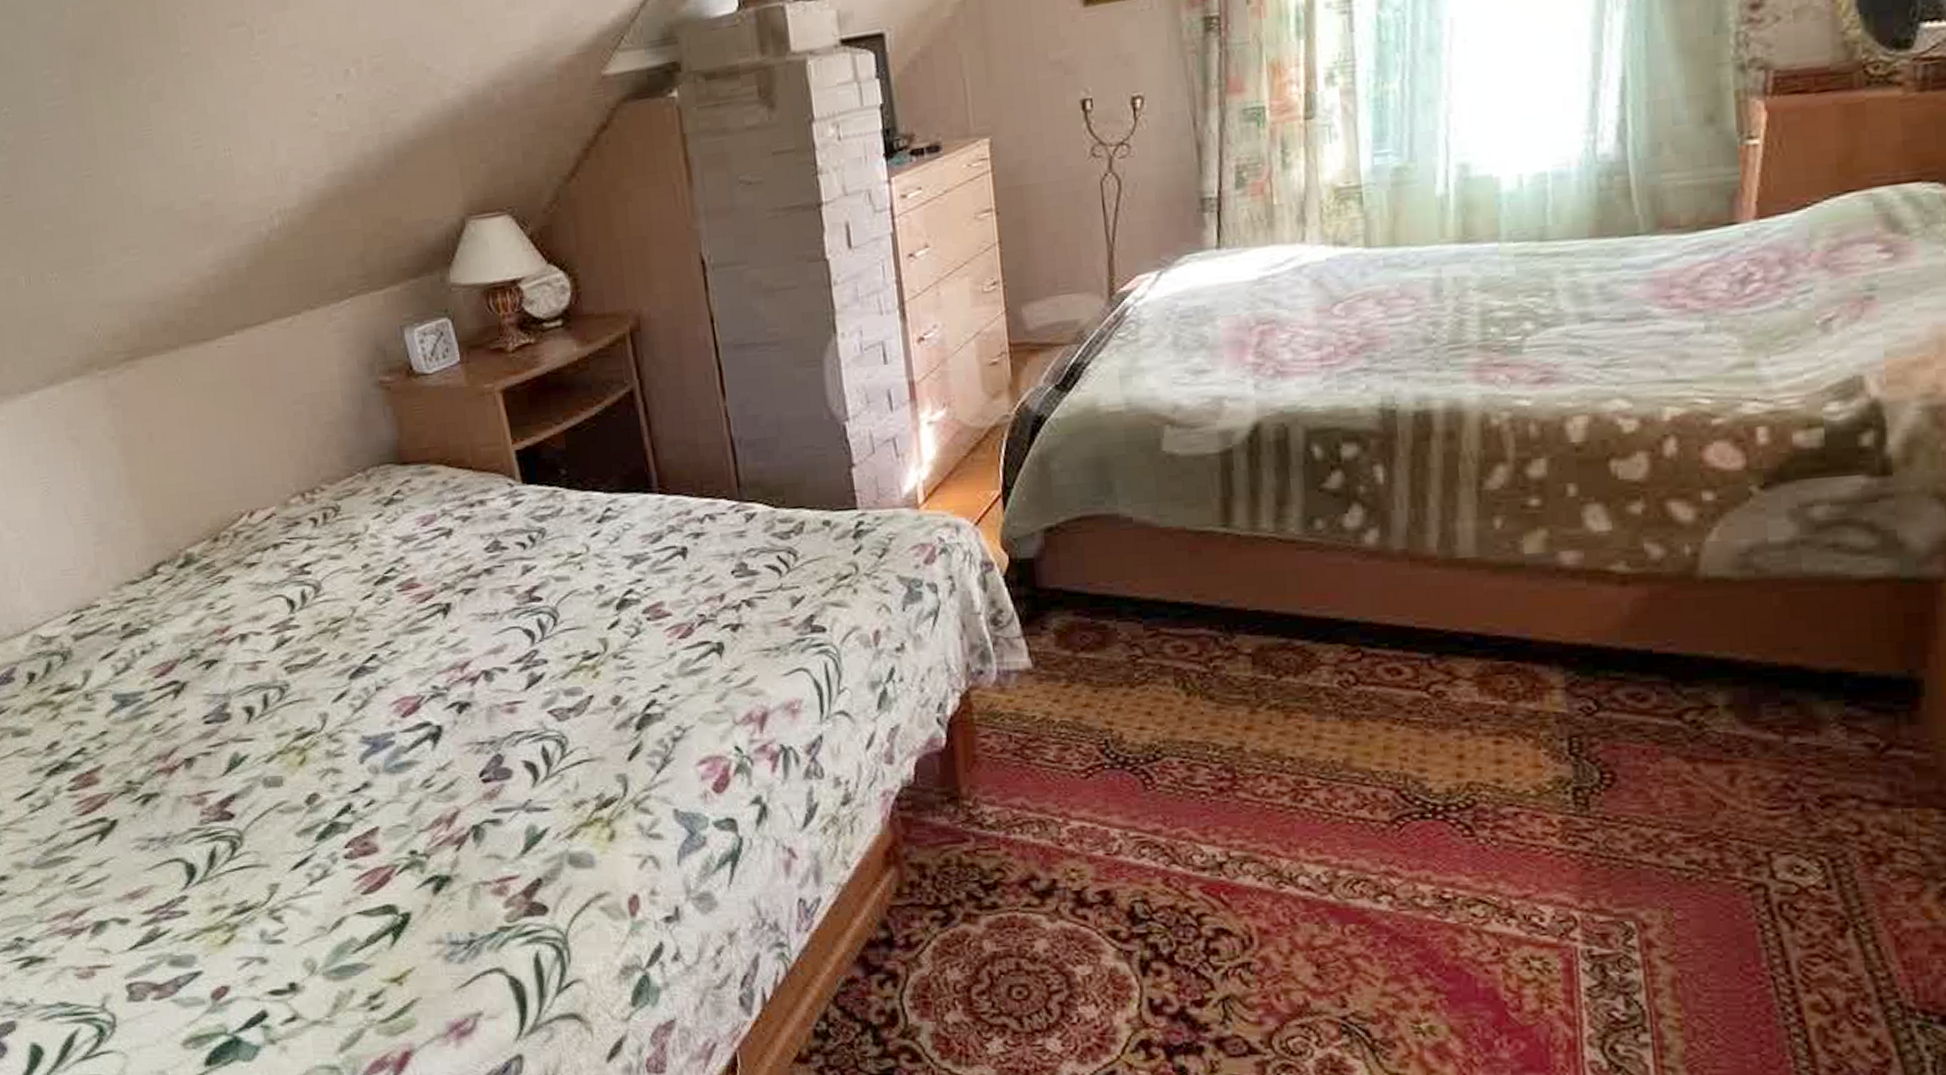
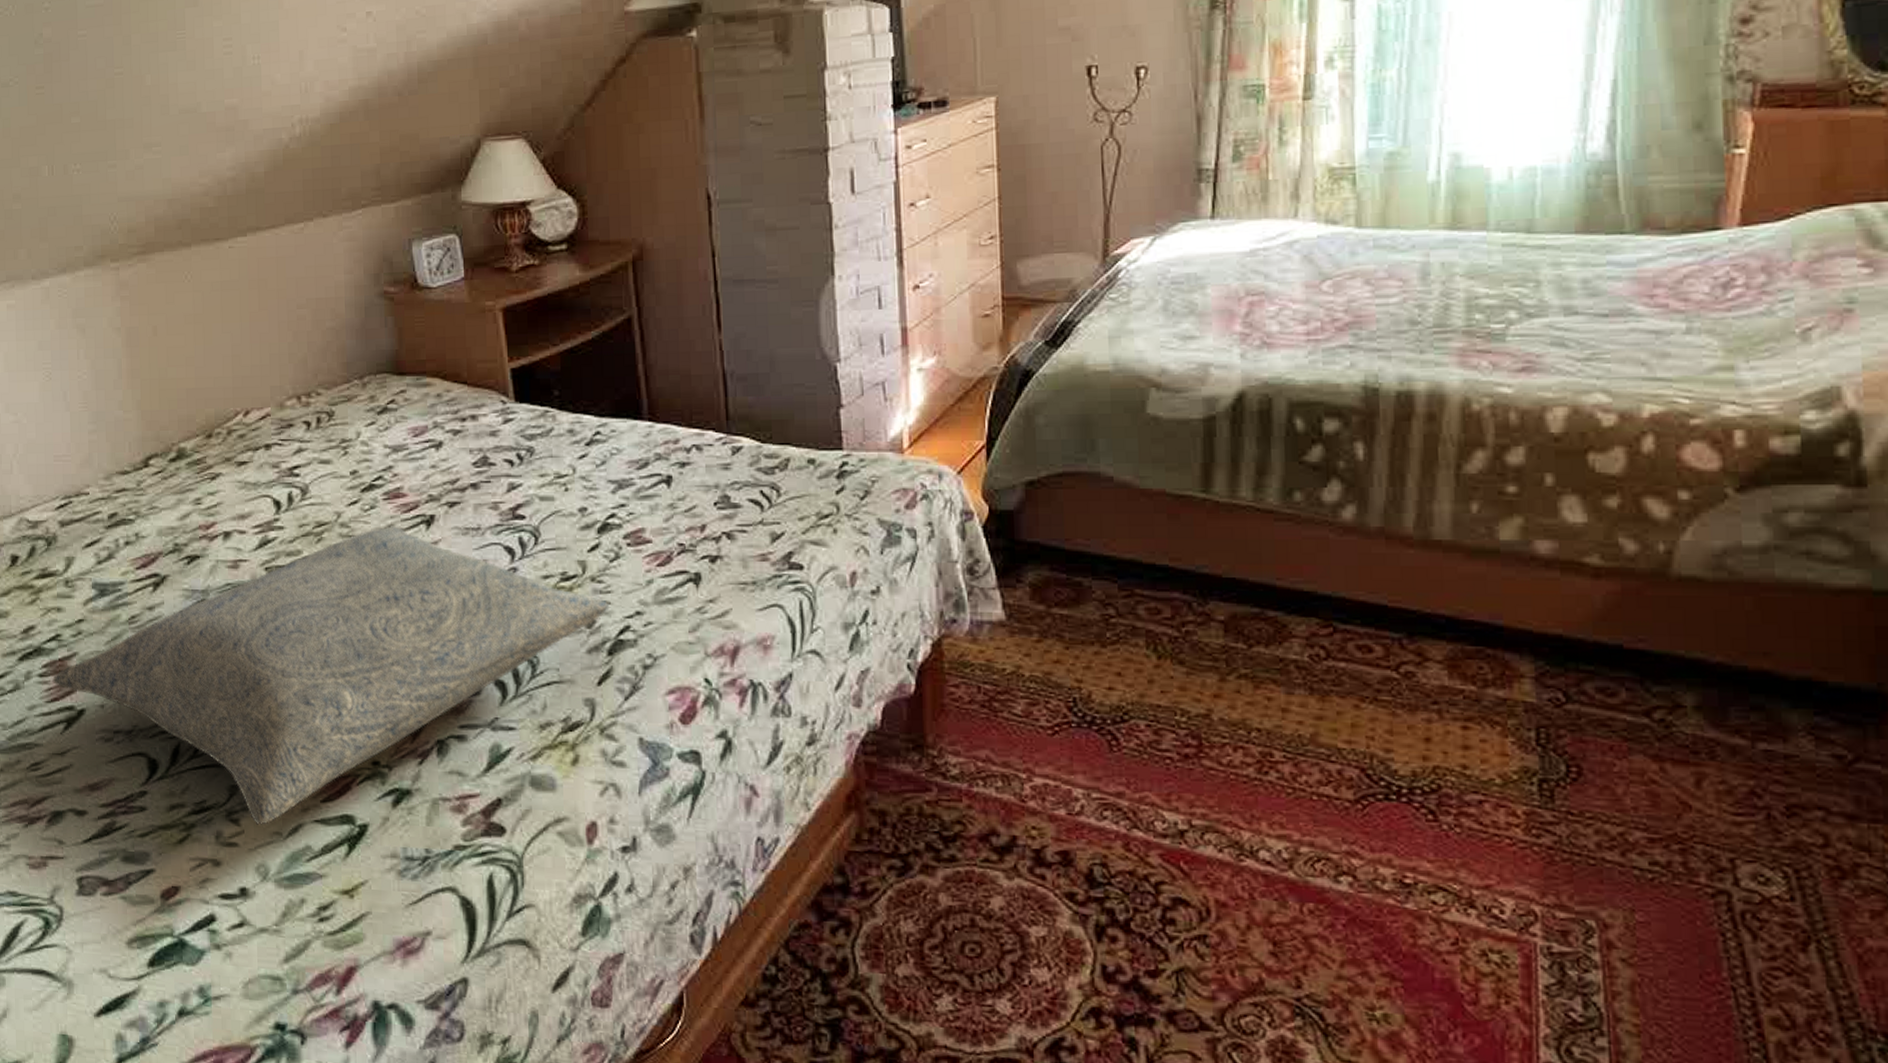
pillow: none [82,615,634,921] -> present [52,524,610,825]

